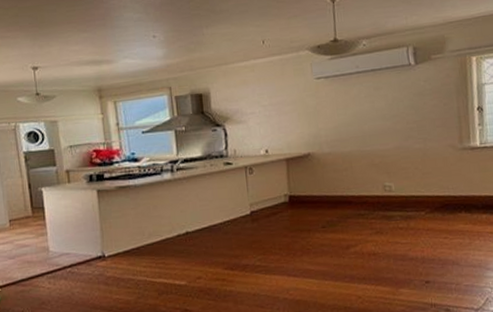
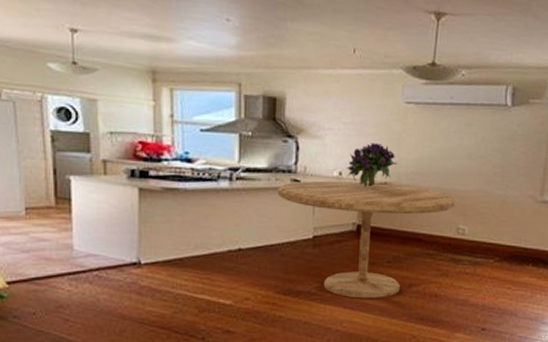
dining table: none [213,153,378,266] -> present [278,181,456,299]
bouquet: none [270,119,317,161] -> present [345,143,398,188]

